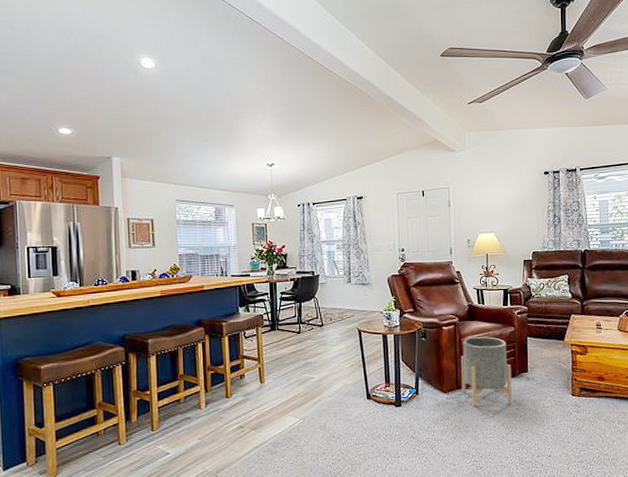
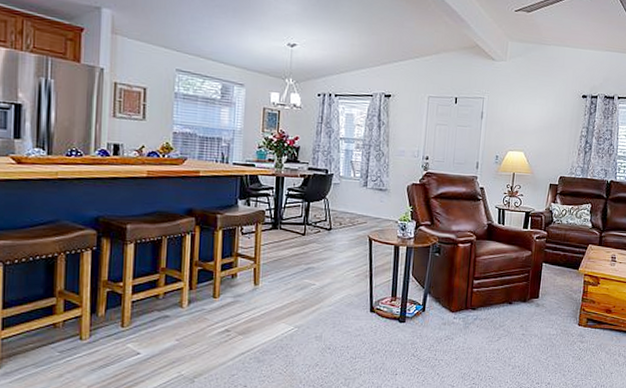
planter: present [460,337,513,407] -> none [470,258,523,330]

